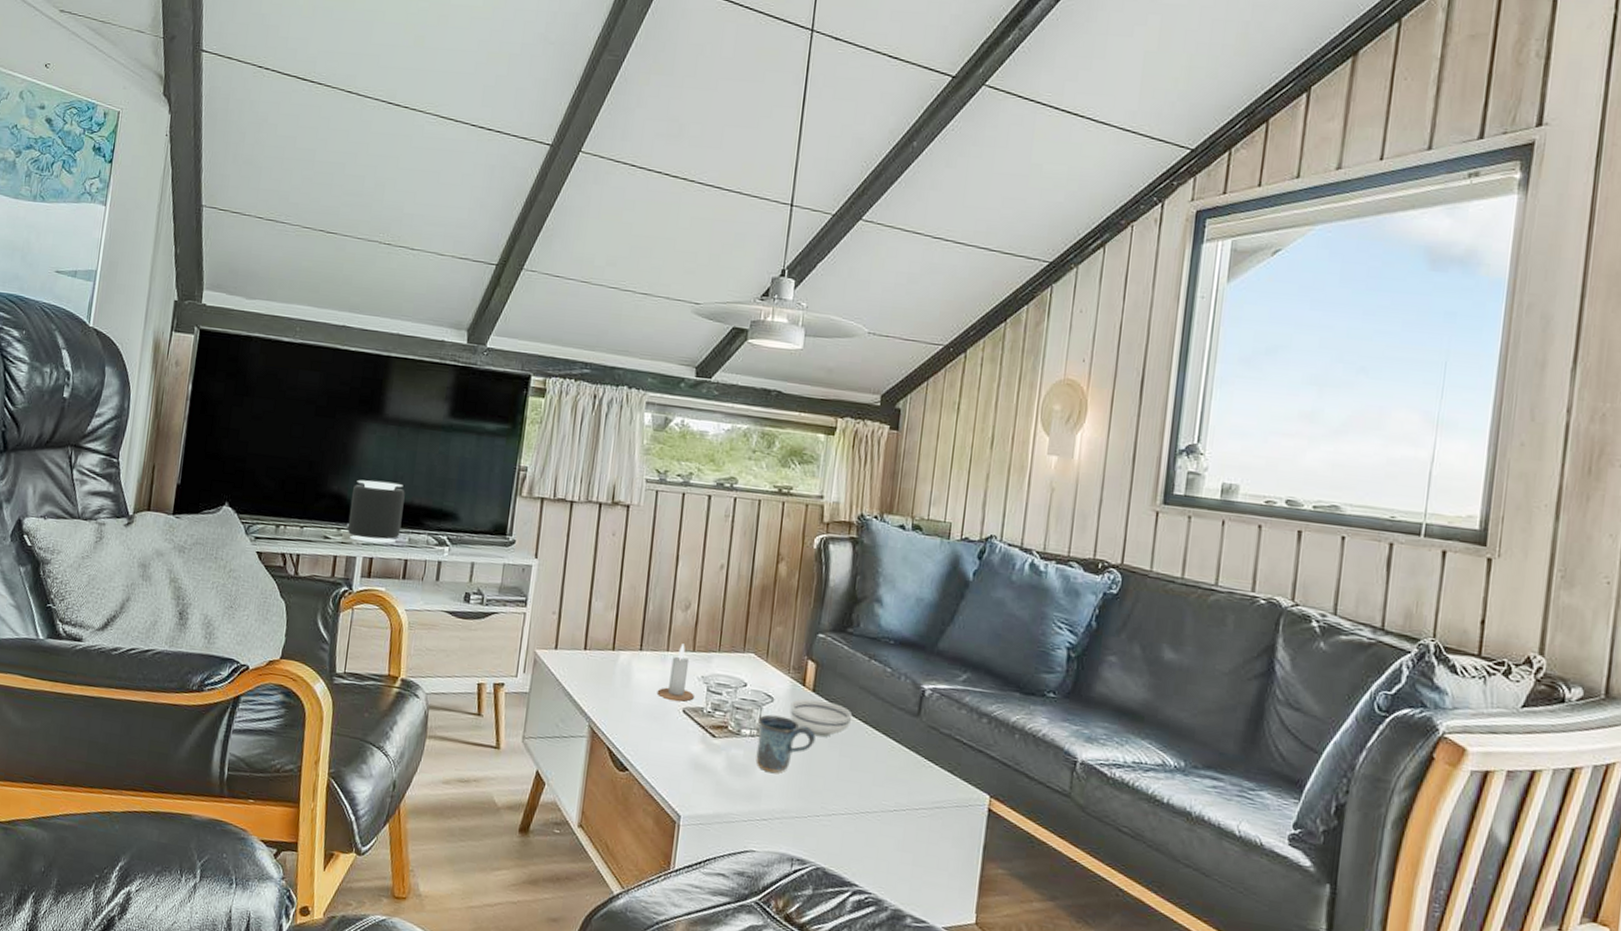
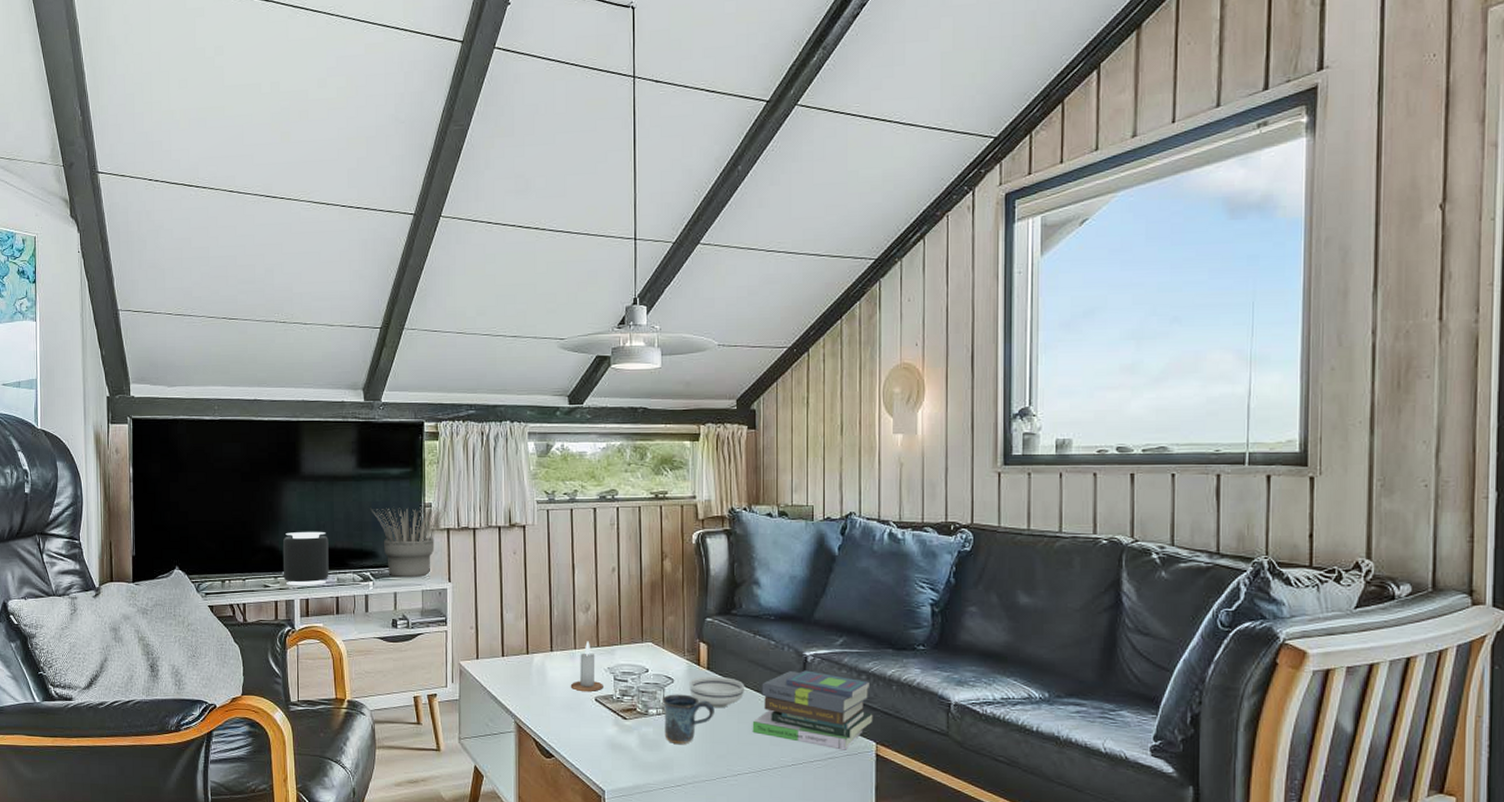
potted plant: none [457,465,543,550] -> present [370,506,446,578]
books: none [854,704,991,801] -> present [752,670,873,751]

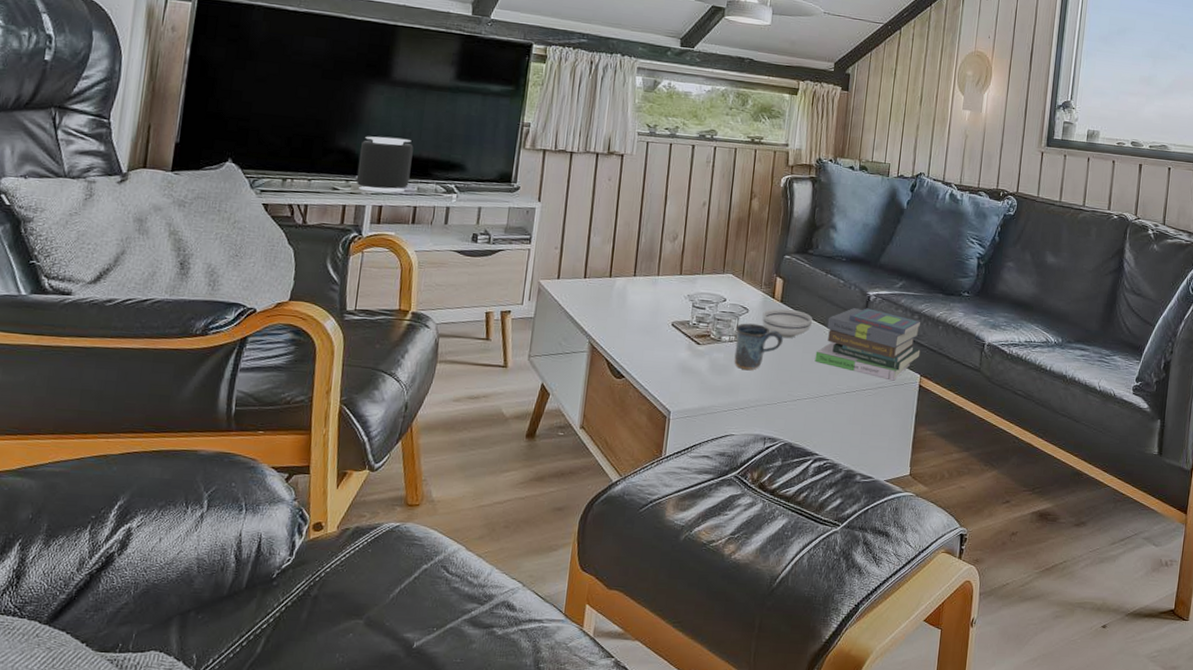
potted plant: present [370,506,446,578] -> none [464,122,545,195]
candle: present [571,641,603,691] -> none [650,269,681,317]

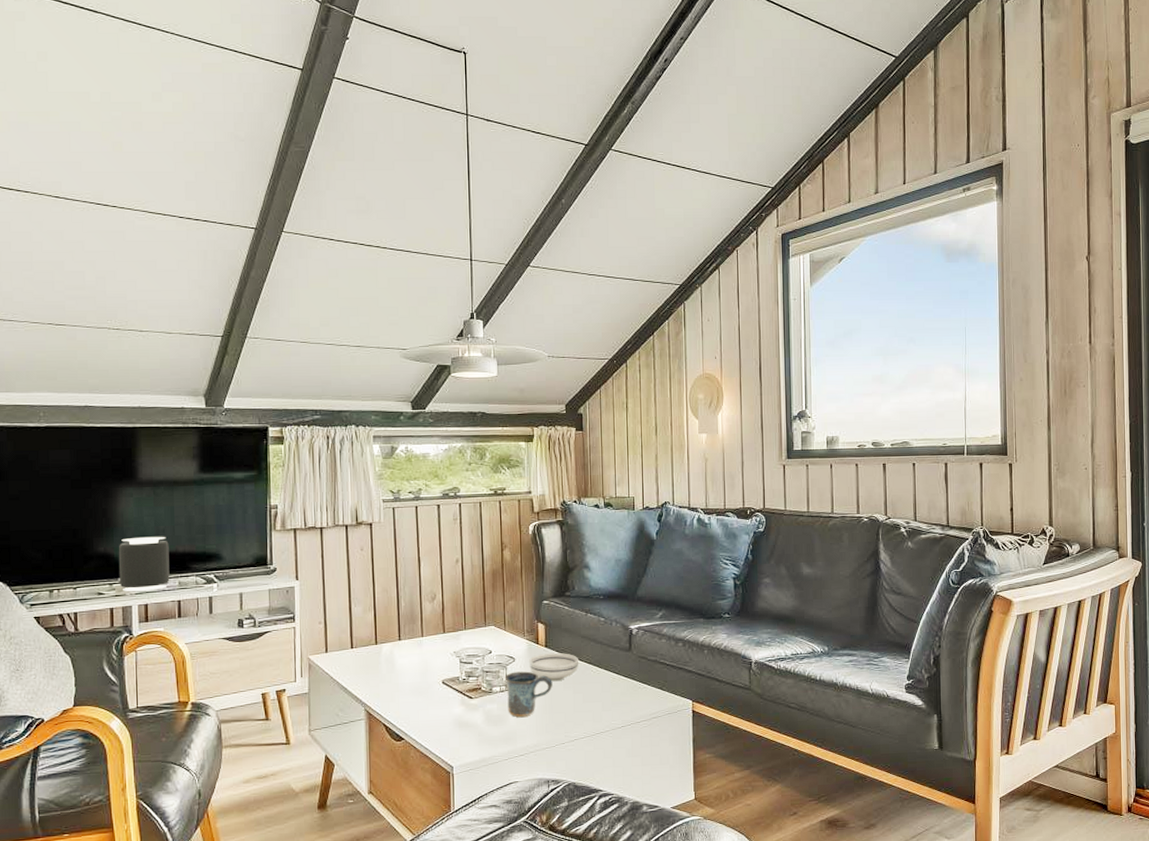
books: present [814,308,921,381] -> none [586,642,689,710]

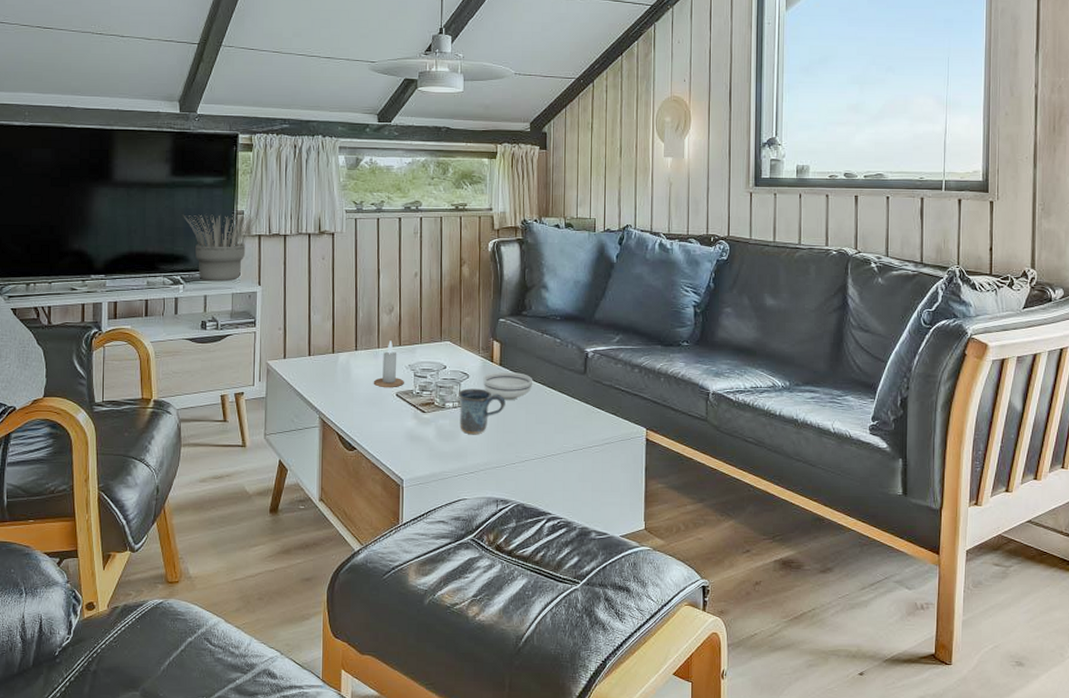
speaker: present [118,536,170,592] -> none [91,236,139,289]
potted plant: none [214,508,293,579] -> present [183,214,258,282]
candle: none [419,628,450,676] -> present [374,340,404,387]

